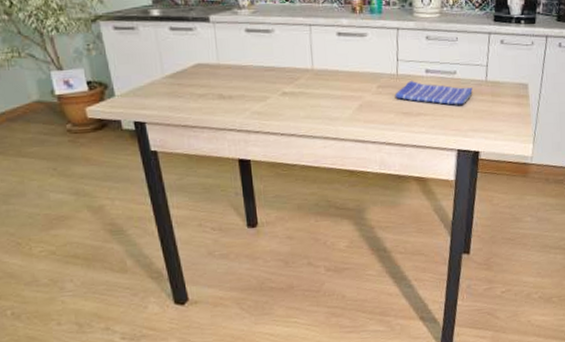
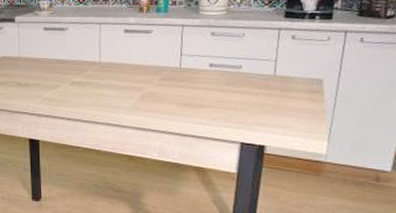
dish towel: present [395,81,473,105] -> none [177,74,259,99]

